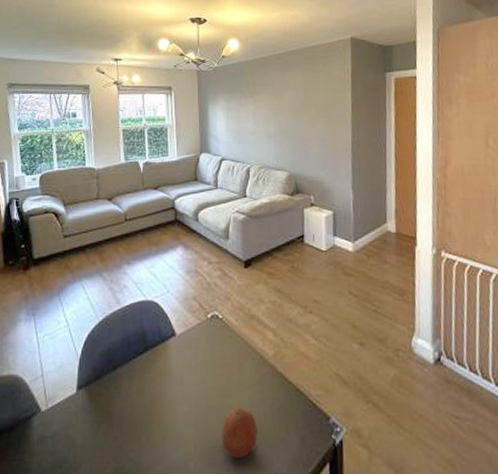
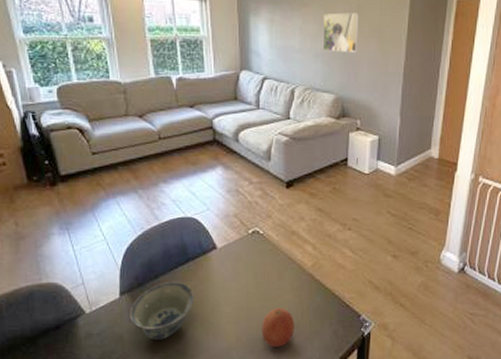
bowl: none [85,374,152,446] -> present [130,282,194,340]
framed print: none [273,97,307,133] -> present [322,13,359,54]

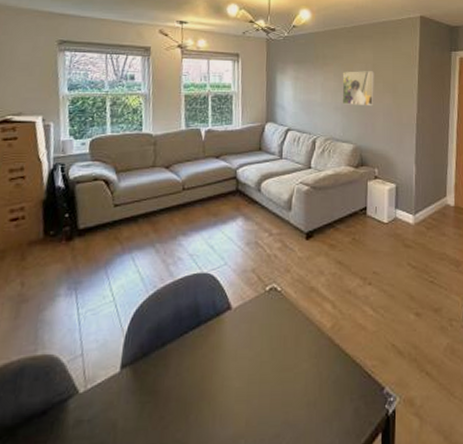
bowl: present [130,282,194,340] -> none [128,350,203,427]
fruit: present [262,307,295,347] -> none [275,380,312,432]

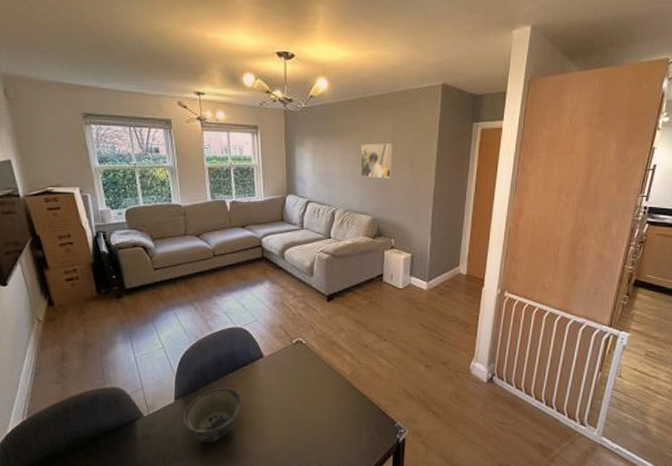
bowl: none [128,350,203,427] -> present [183,388,242,443]

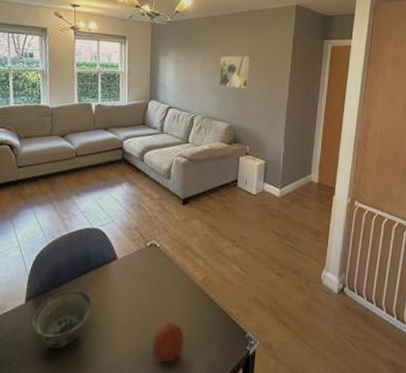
fruit: none [304,414,334,451] -> present [153,321,184,362]

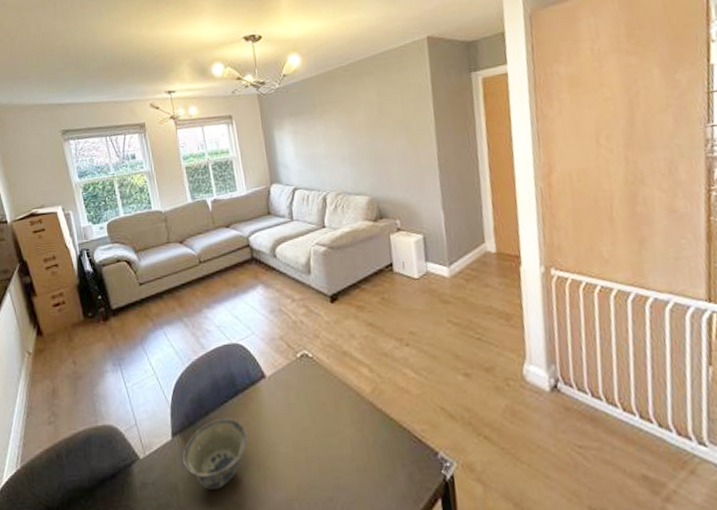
fruit: present [153,321,184,362] -> none [323,445,362,497]
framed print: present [219,56,250,89] -> none [345,111,386,154]

